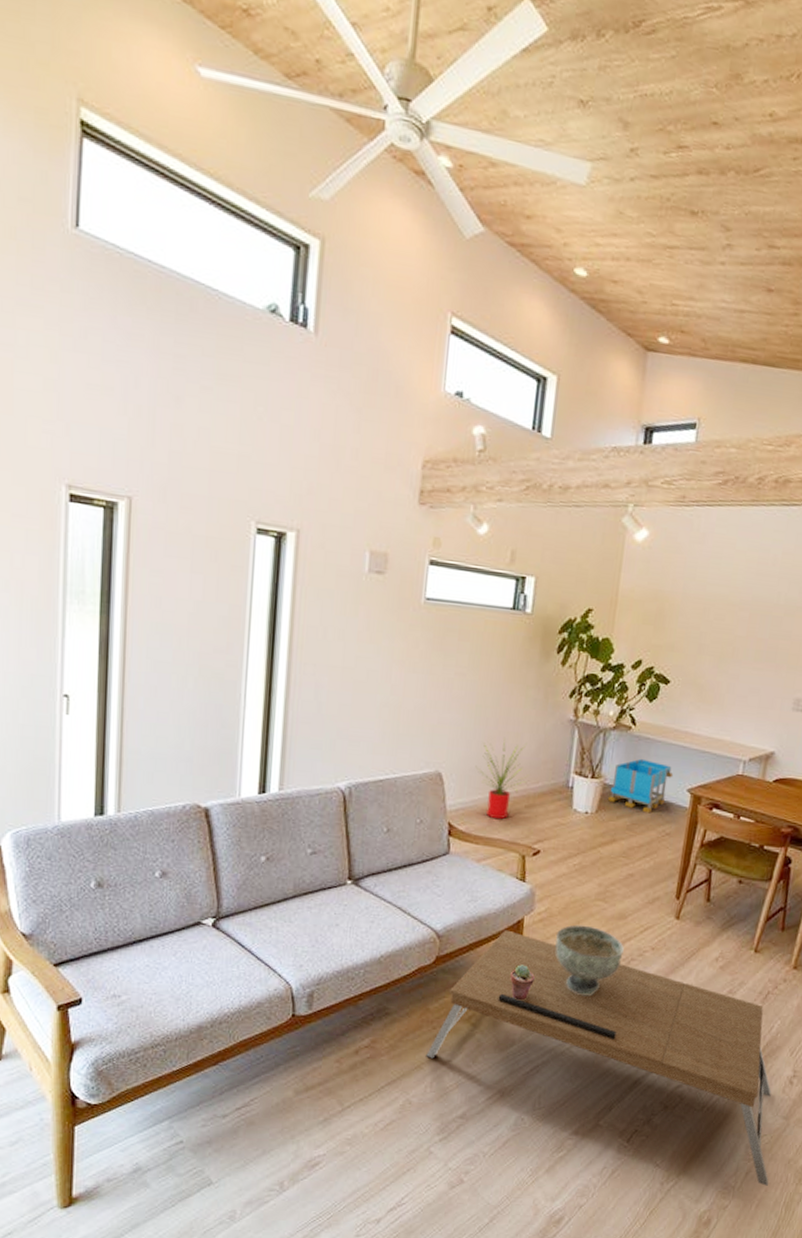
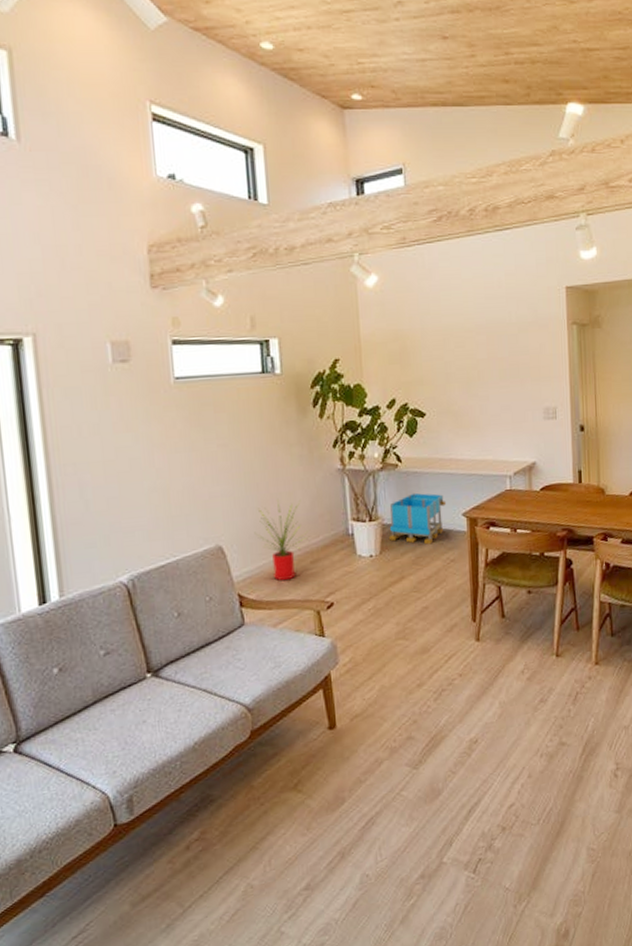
coffee table: present [426,930,772,1186] -> none [259,688,615,884]
potted succulent: present [510,965,535,1001] -> none [328,719,352,757]
decorative bowl: present [555,925,624,996] -> none [365,666,433,738]

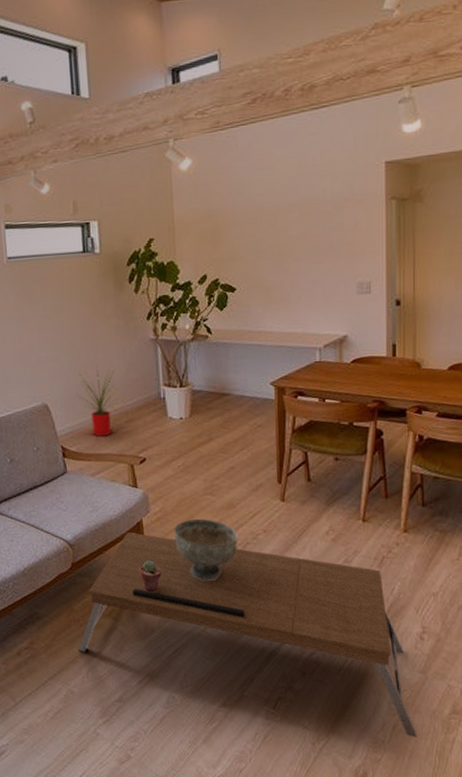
coffee table: none [259,688,615,884] -> present [78,532,417,737]
potted succulent: none [328,719,352,757] -> present [139,560,162,593]
decorative bowl: none [365,666,433,738] -> present [174,518,238,582]
storage bin: present [388,492,447,545] -> none [198,362,255,410]

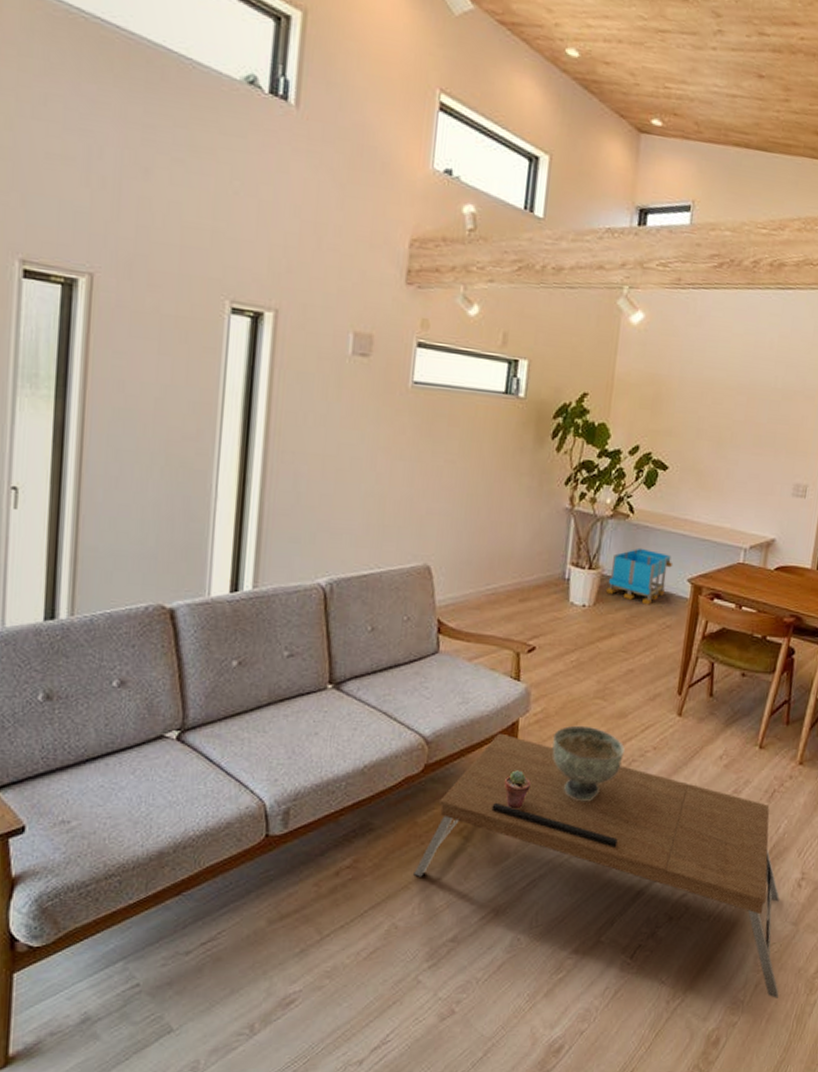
house plant: present [75,365,122,437] -> none [466,529,521,615]
storage bin: none [198,362,255,410] -> present [605,547,674,605]

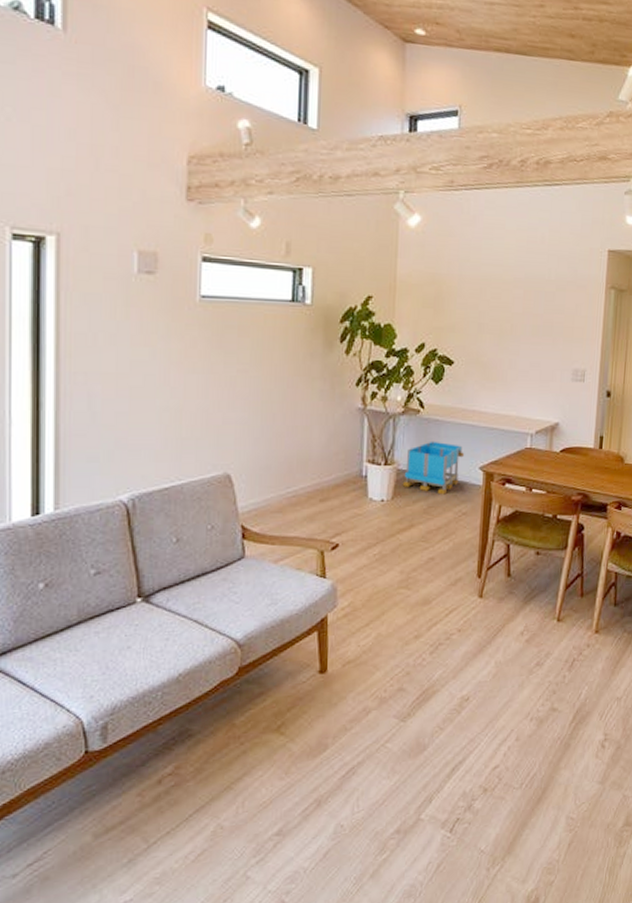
coffee table: present [413,733,780,998] -> none [235,630,591,854]
potted succulent: present [504,770,531,810] -> none [318,664,343,702]
decorative bowl: present [552,725,625,802] -> none [362,615,431,688]

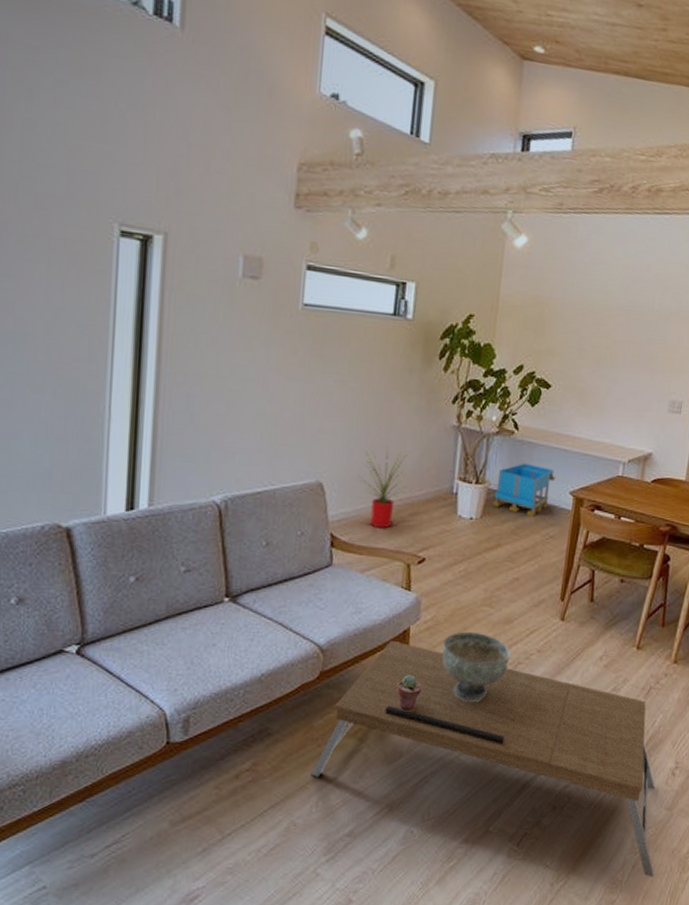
coffee table: none [235,630,591,854] -> present [311,640,655,877]
house plant: none [265,433,319,517] -> present [357,446,411,529]
potted succulent: none [318,664,343,702] -> present [397,675,422,712]
decorative bowl: none [362,615,431,688] -> present [442,631,511,703]

